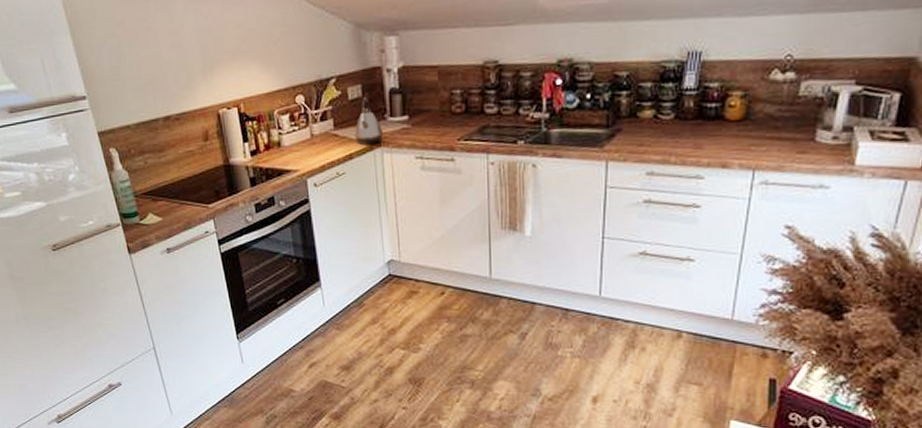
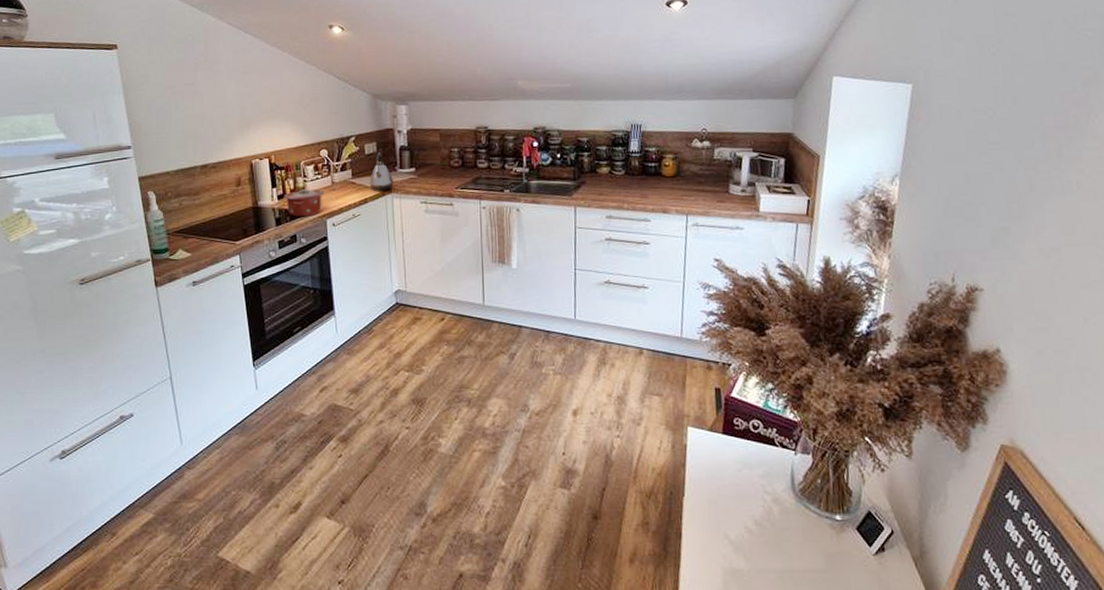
casserole: none [257,143,303,177] -> present [284,189,324,217]

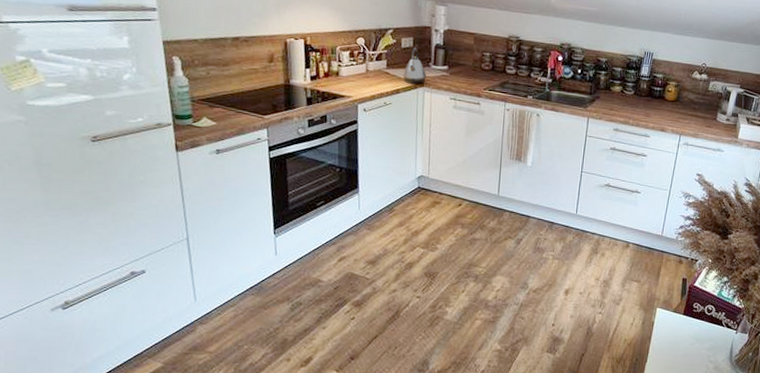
casserole: present [284,189,324,217] -> none [317,73,358,100]

